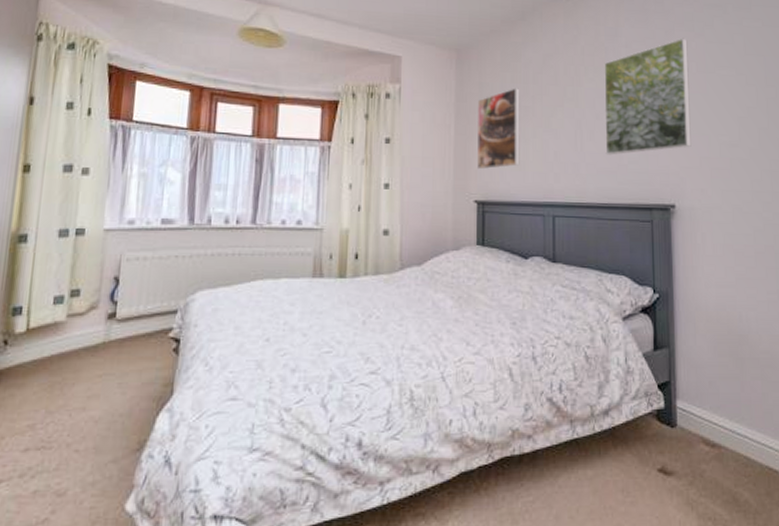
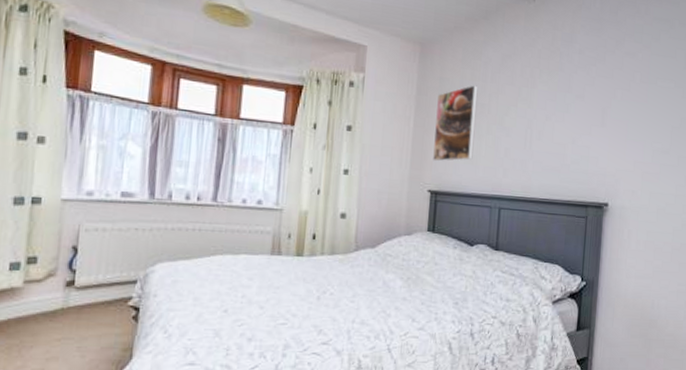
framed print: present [604,38,691,156] -> none [551,48,635,155]

